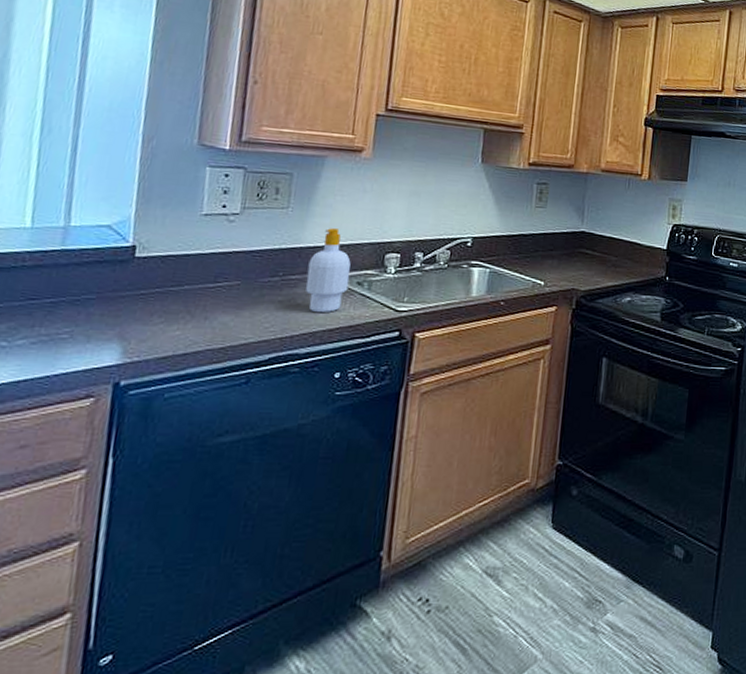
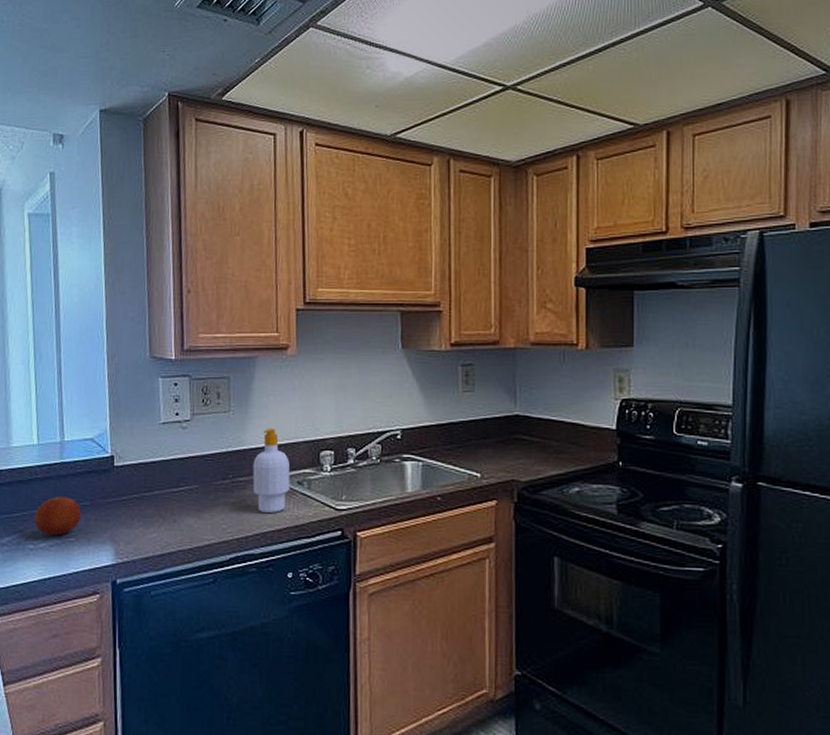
fruit: none [12,287,83,331] -> present [34,497,82,535]

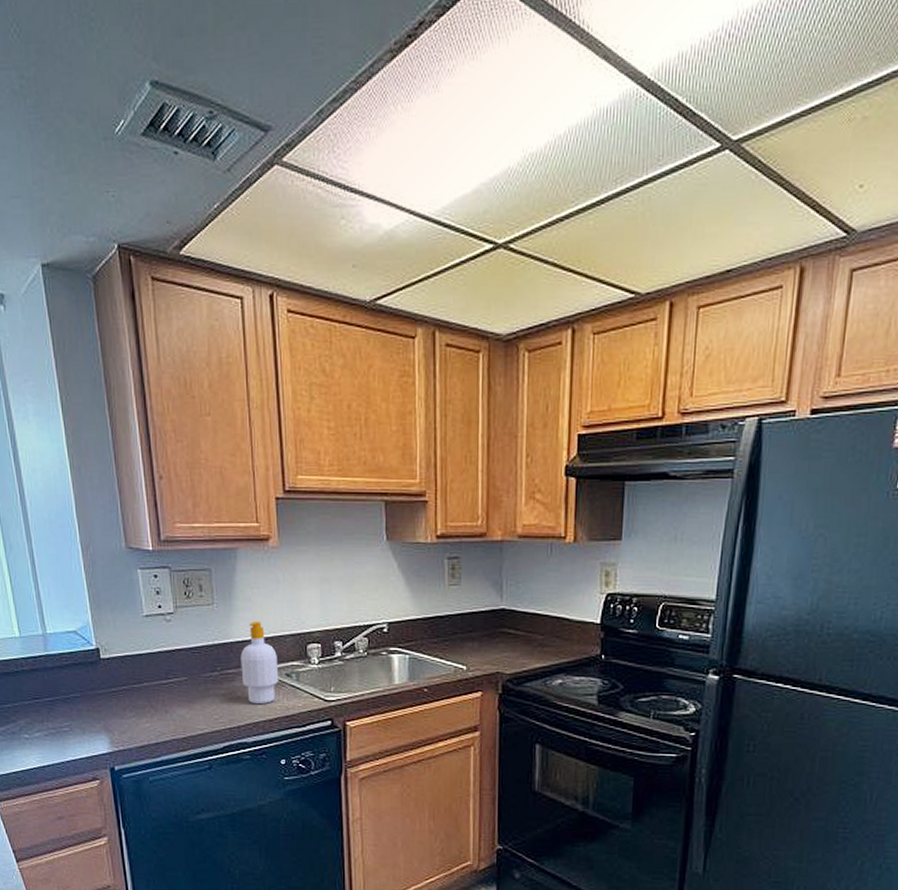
fruit: present [34,497,82,535] -> none [26,688,73,725]

